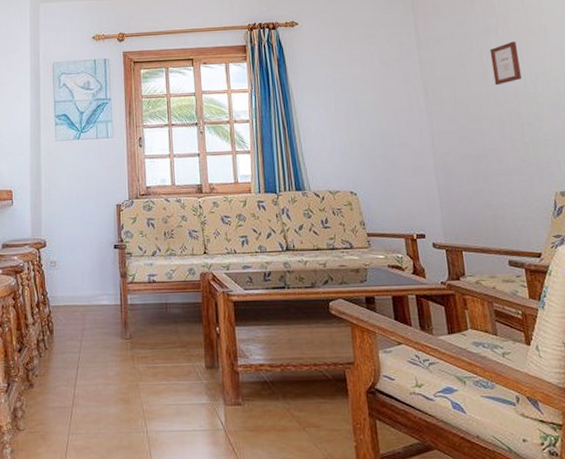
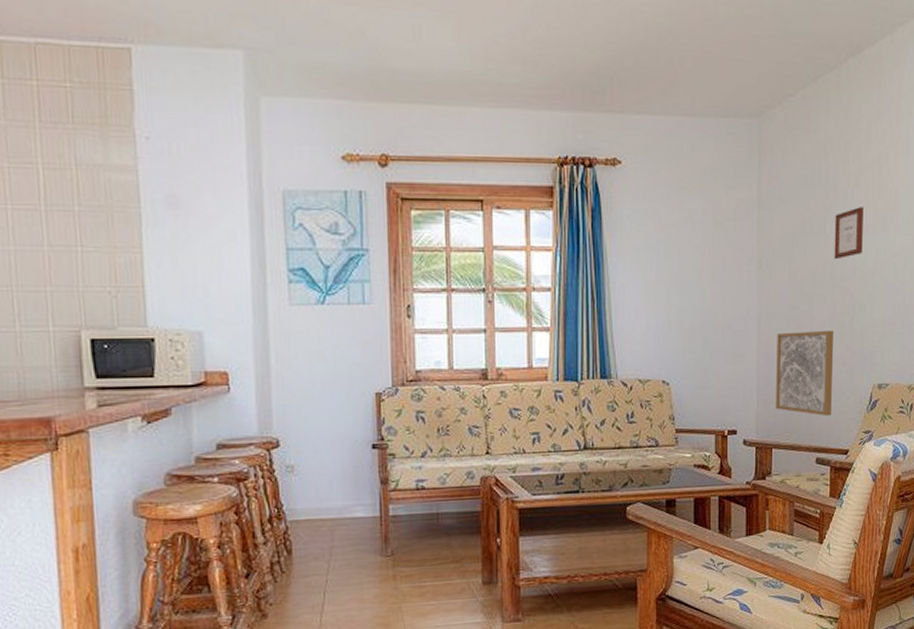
wall art: none [451,144,517,222] -> present [776,330,834,417]

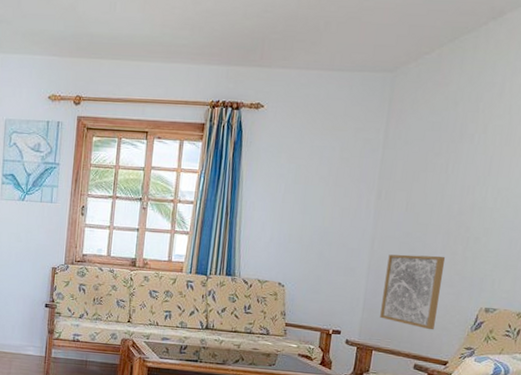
picture frame: present [834,207,864,260] -> none [453,151,489,196]

